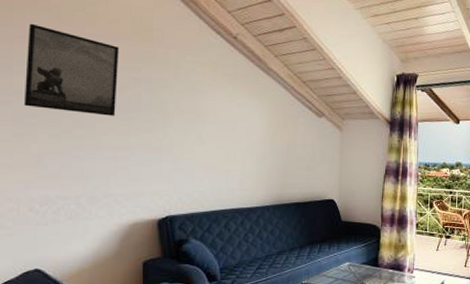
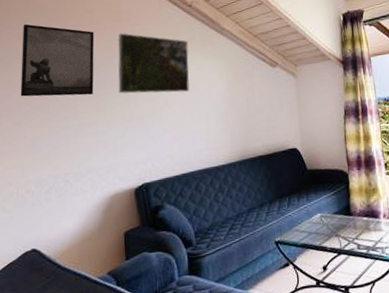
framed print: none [145,54,230,128] -> present [117,33,190,94]

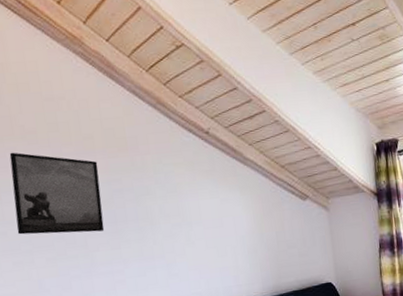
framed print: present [117,33,190,94] -> none [126,163,213,230]

